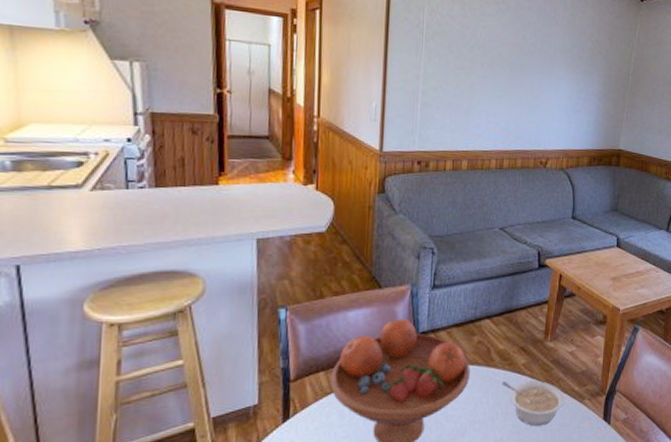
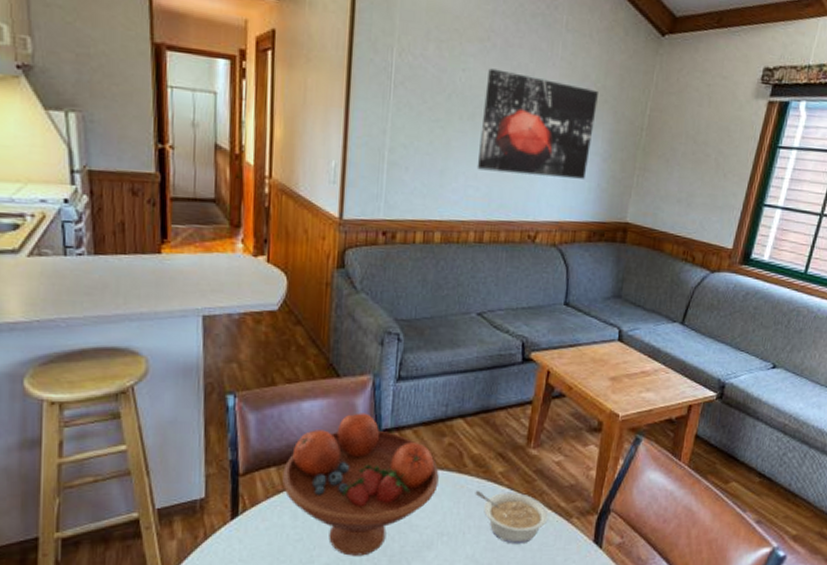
wall art: none [496,26,593,115] -> present [477,68,598,179]

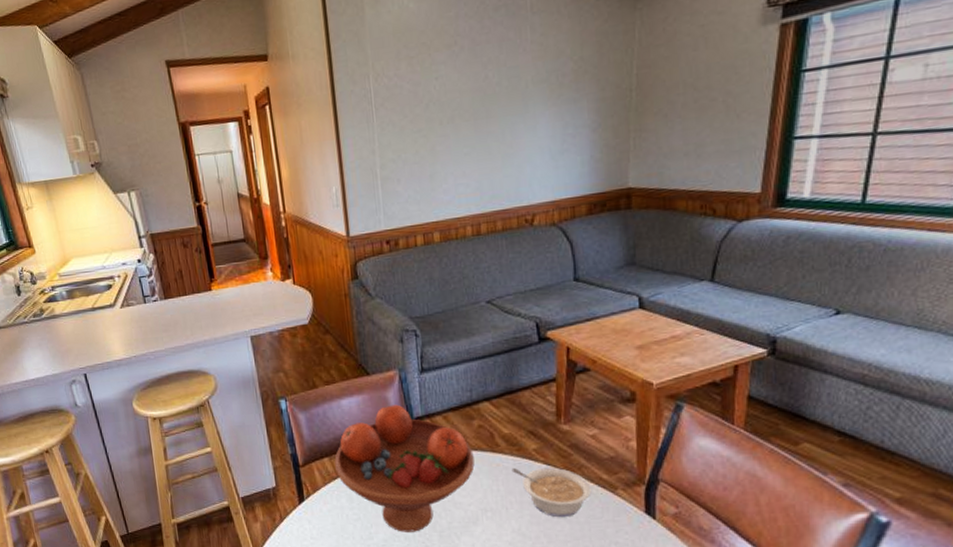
wall art: present [477,68,598,179] -> none [460,63,577,167]

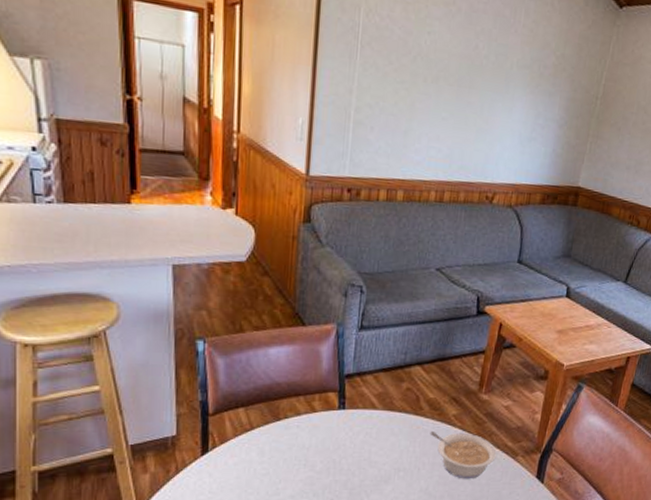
fruit bowl: present [334,404,475,532] -> none [250,359,397,489]

